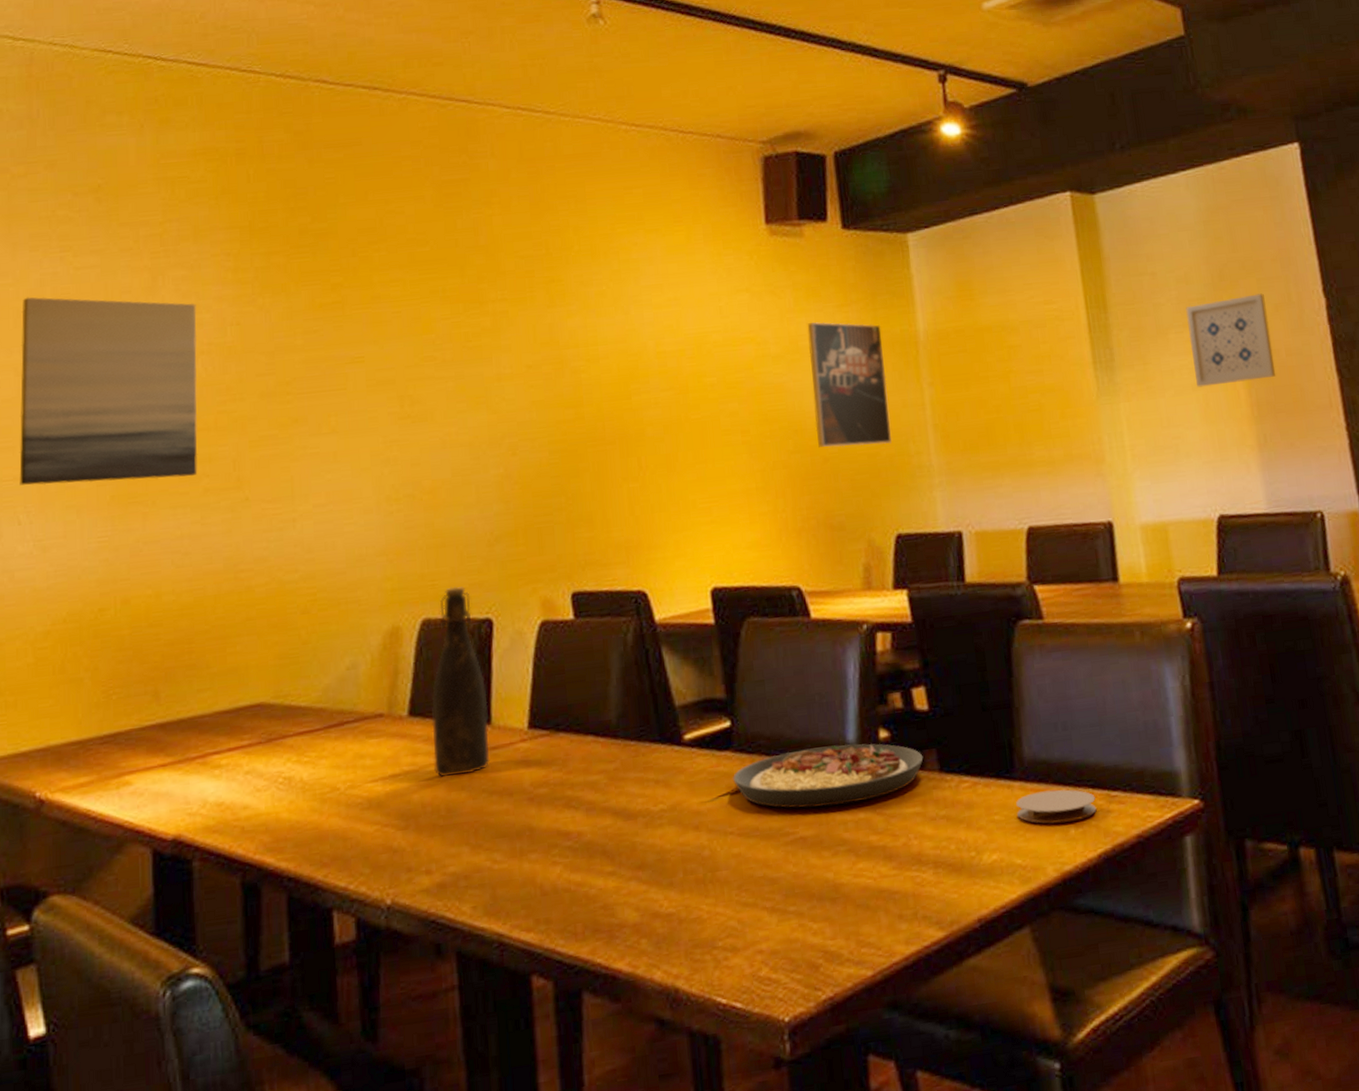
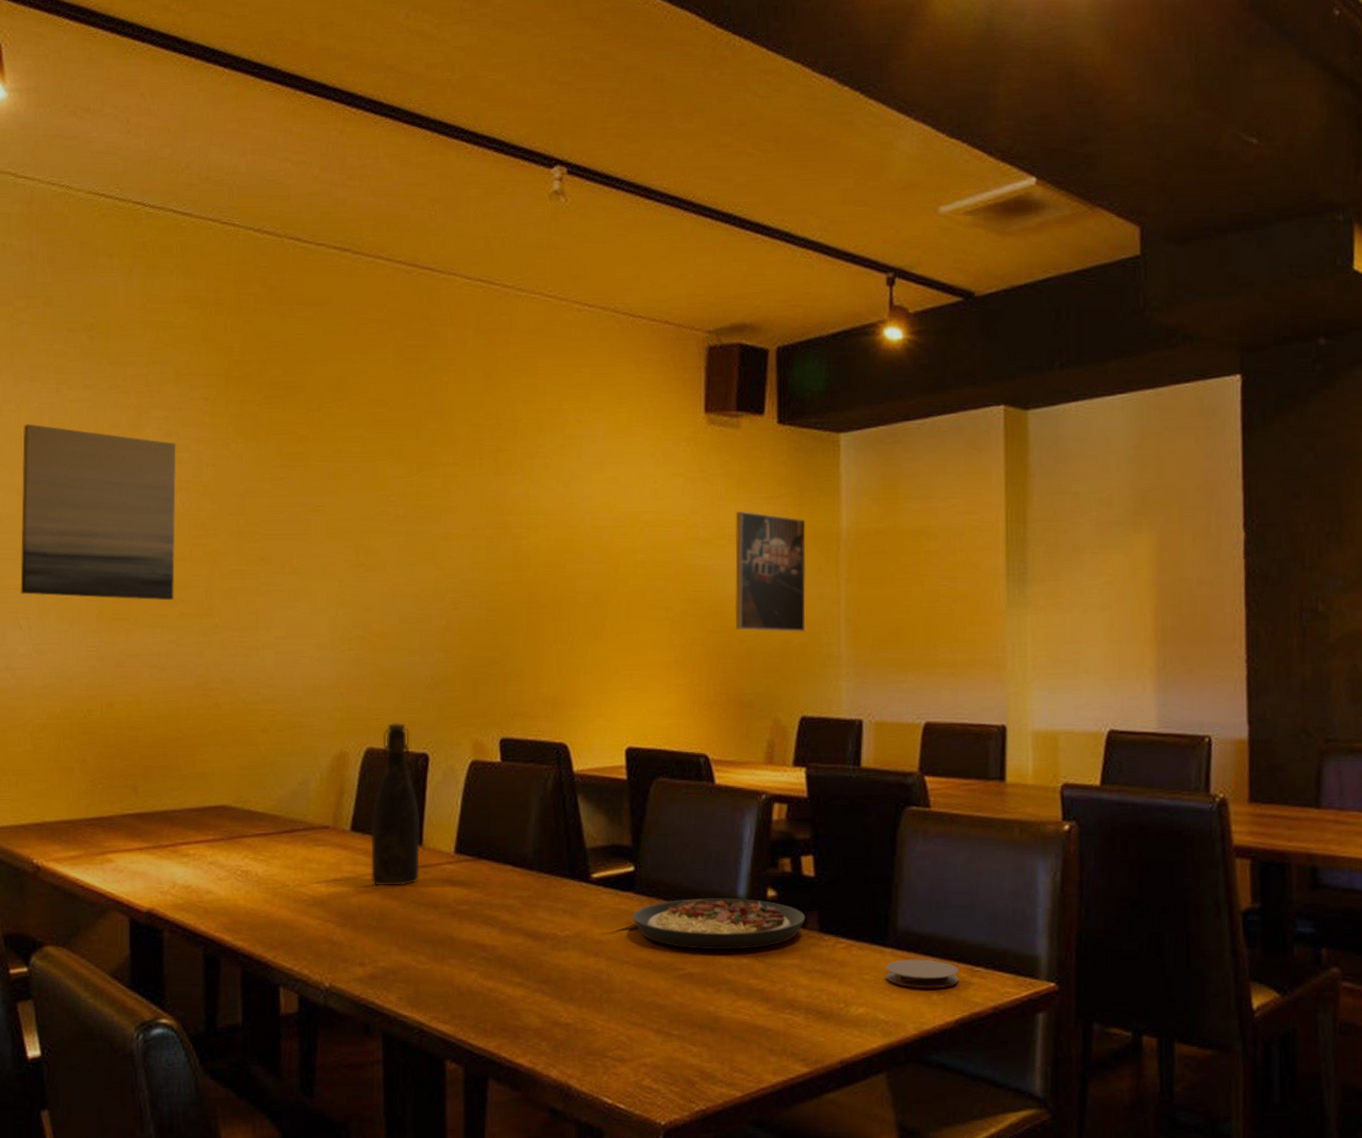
wall art: present [1186,293,1276,388] -> none [1103,522,1185,608]

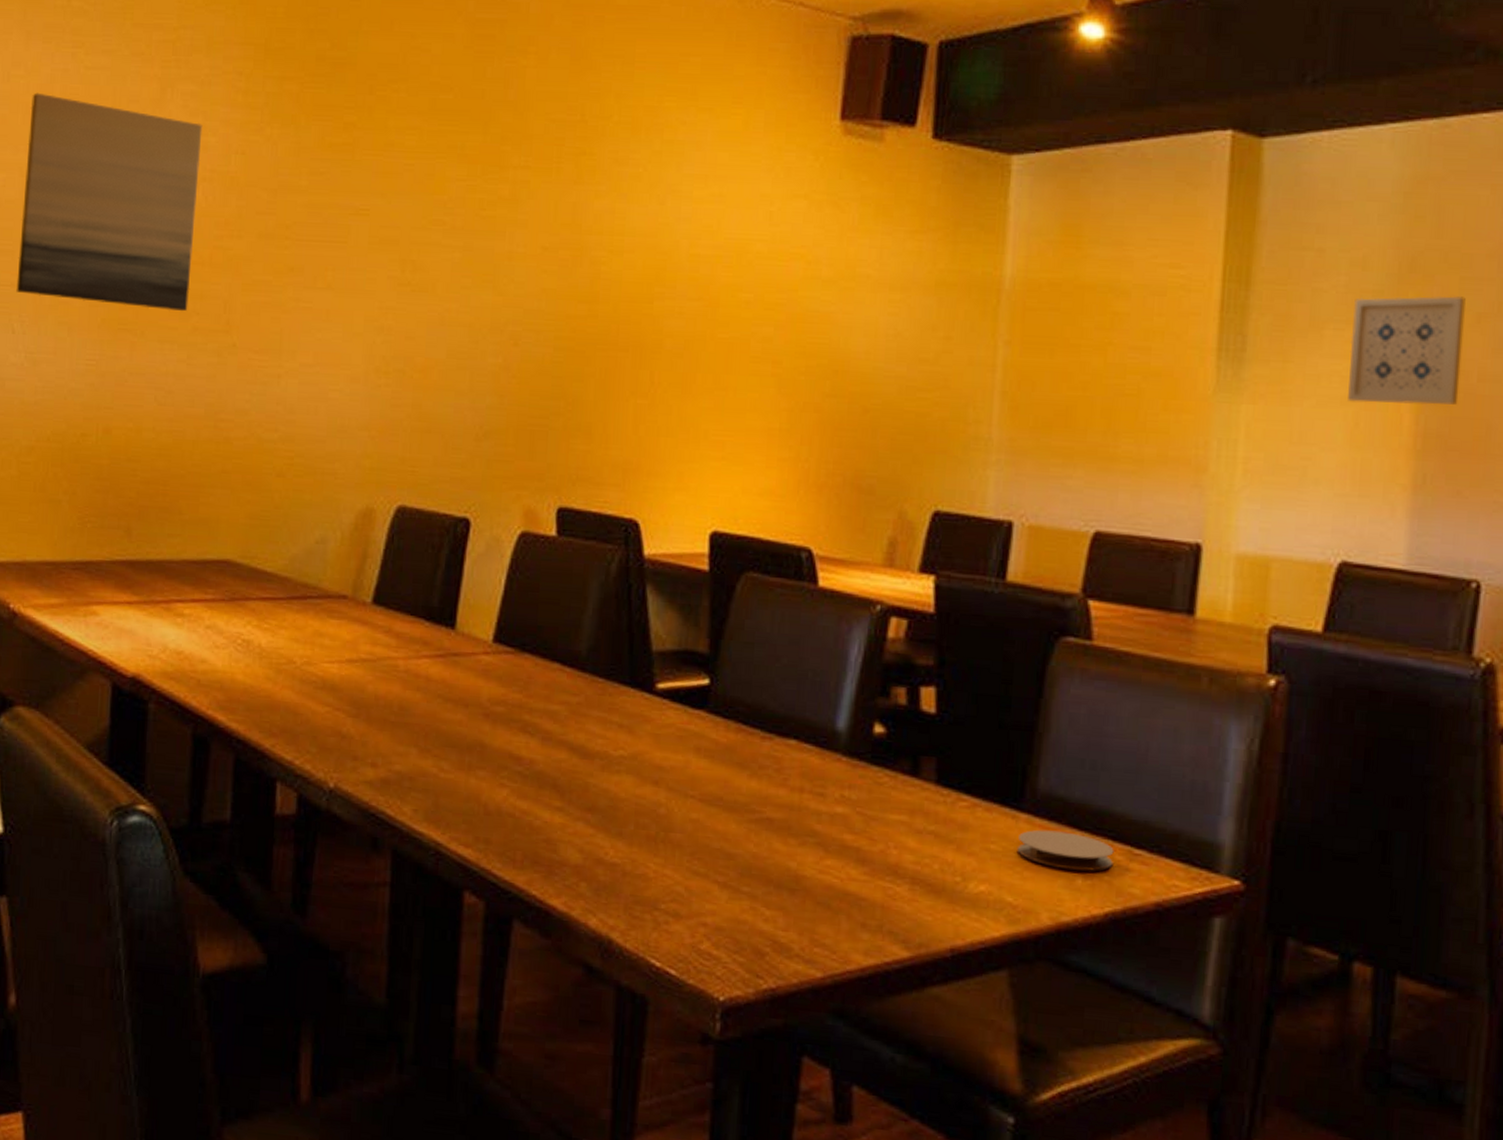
bottle: present [371,722,420,886] -> none [392,477,455,676]
plate: present [633,898,806,950] -> none [703,725,920,796]
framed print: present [735,512,806,633] -> none [859,247,959,406]
wall art: none [1103,522,1185,608] -> present [1348,295,1466,405]

